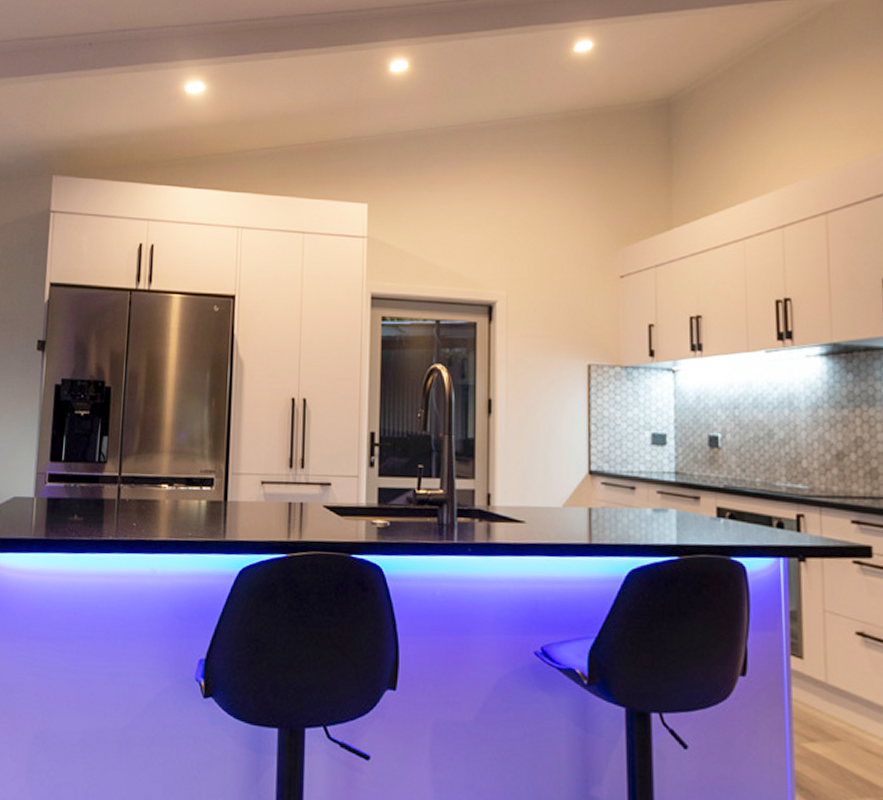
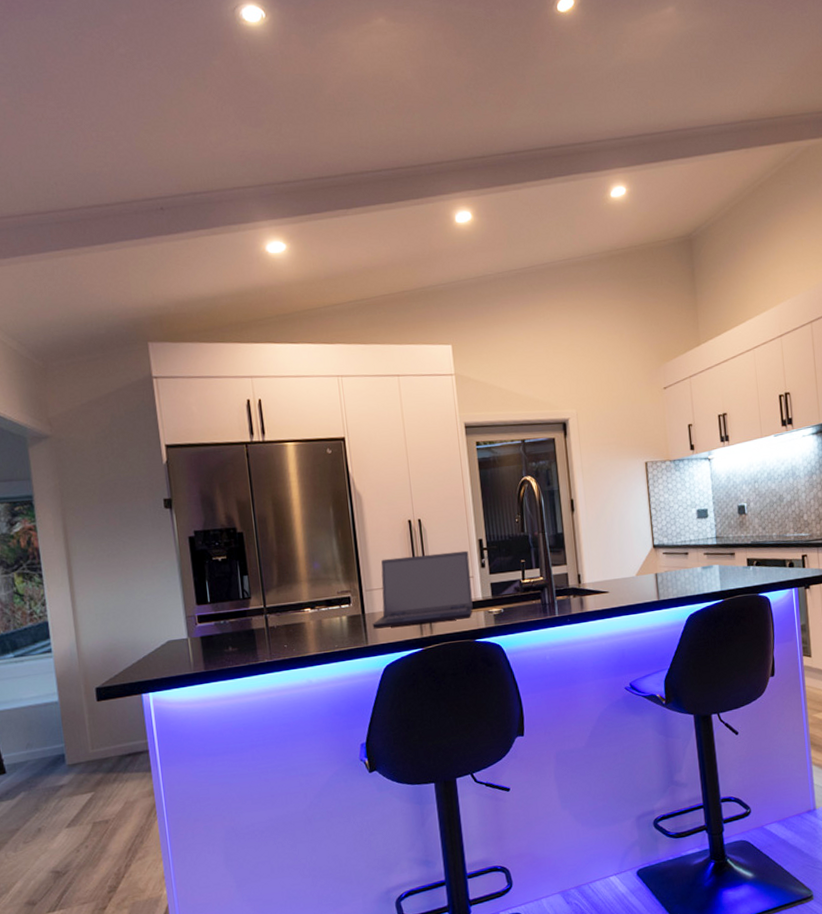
laptop: none [233,439,357,527] -> present [372,550,473,629]

